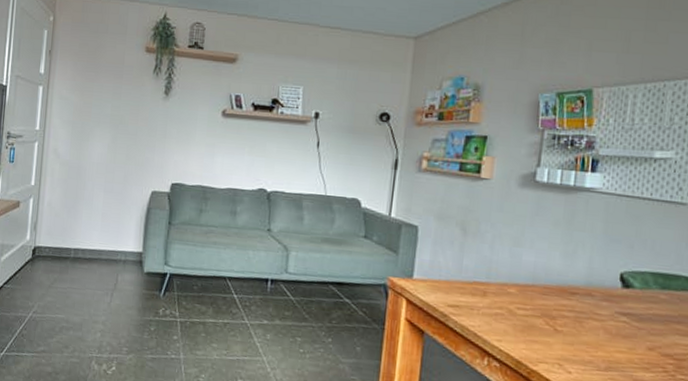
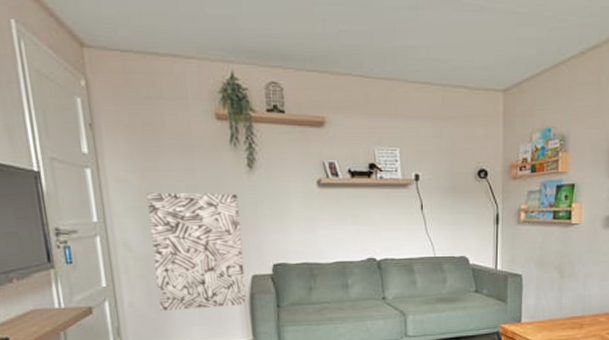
wall art: none [71,109,152,218] -> present [147,192,247,311]

